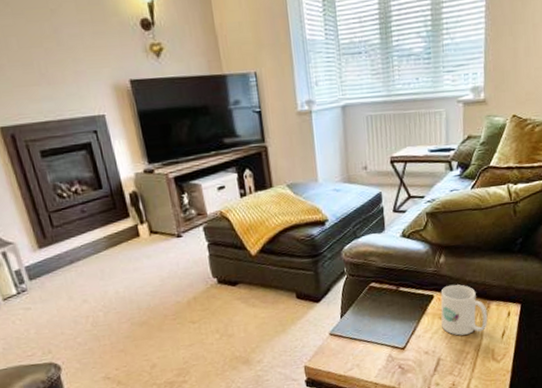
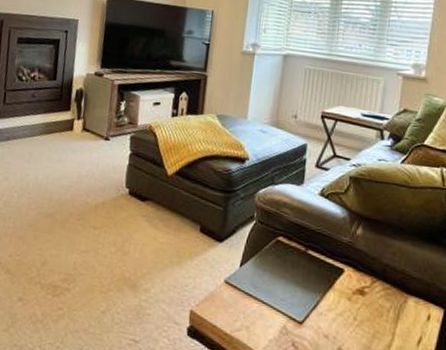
mug: present [440,284,488,336] -> none [348,262,404,330]

